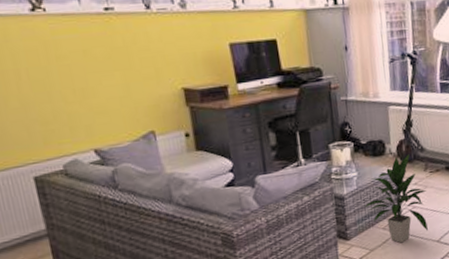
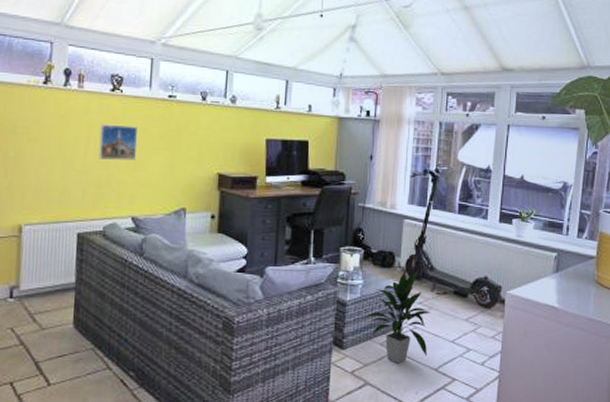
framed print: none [28,49,83,92] -> present [98,124,138,161]

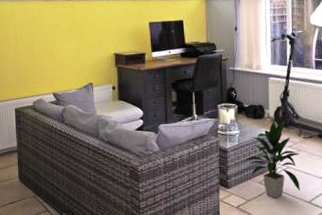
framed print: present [98,124,138,161] -> none [23,23,52,51]

